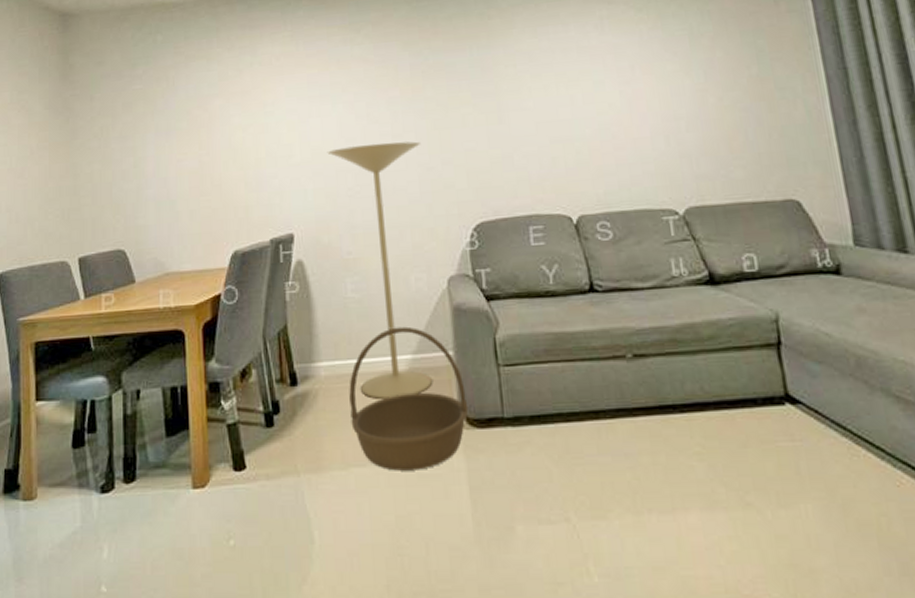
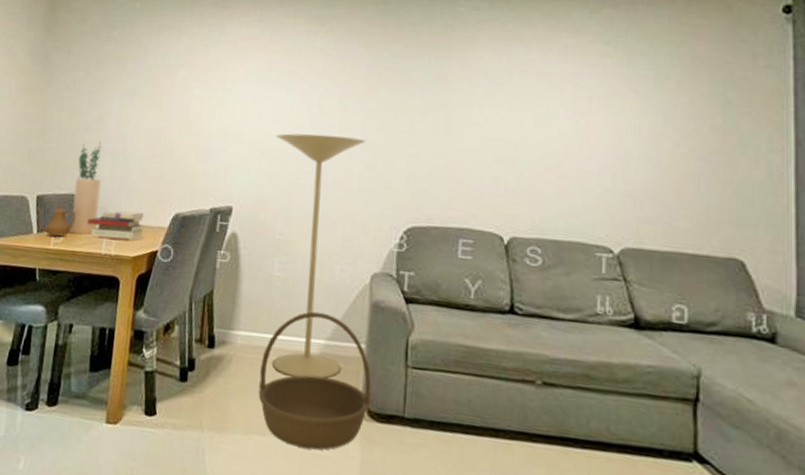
teapot: none [78,263,126,299] -> present [35,204,77,237]
vase: none [119,189,150,293] -> present [70,142,102,235]
books: none [138,256,203,292] -> present [87,210,145,242]

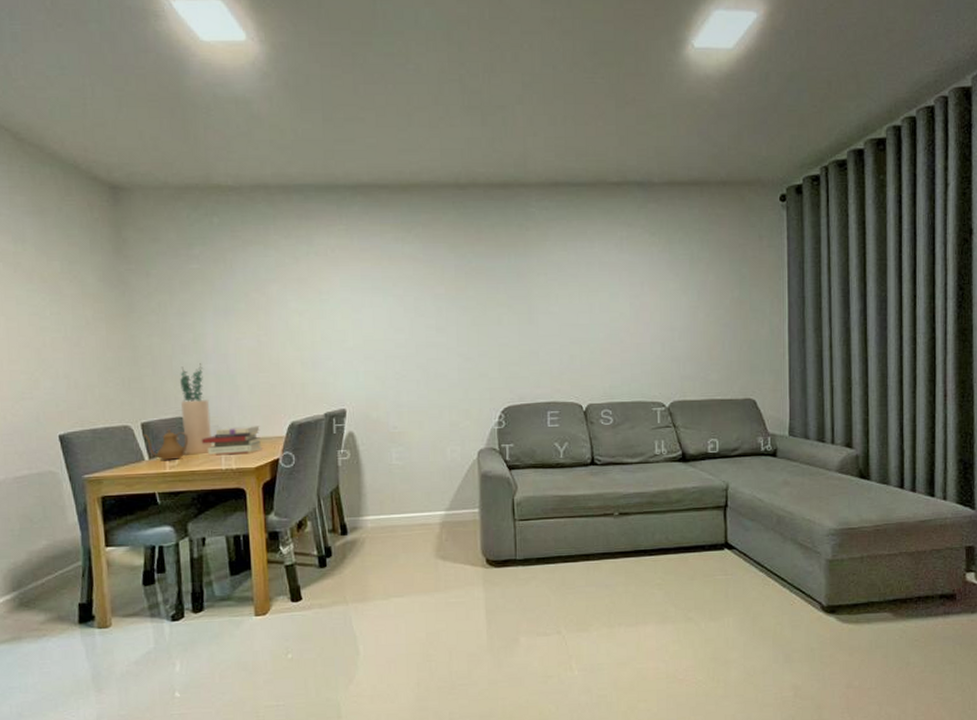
basket: present [258,311,372,450] -> none [391,489,489,600]
floor lamp: present [272,133,365,378] -> none [377,334,460,545]

